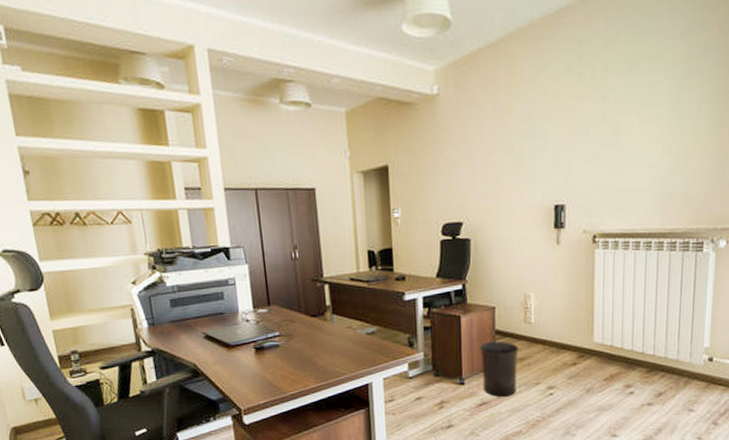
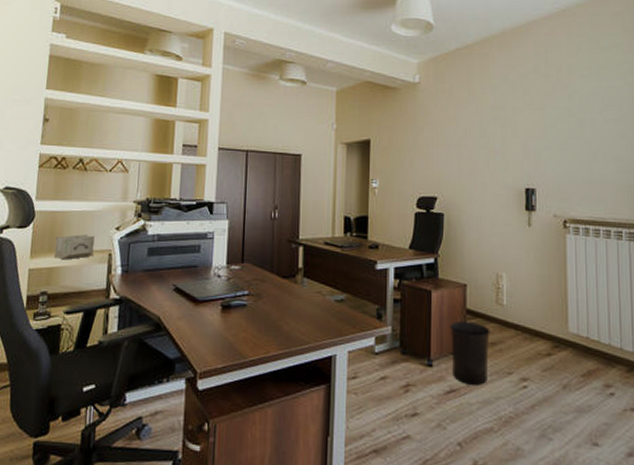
decorative box: none [72,292,115,319] -> present [54,235,95,260]

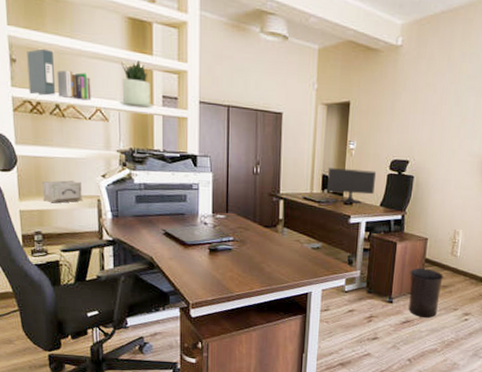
binder: none [56,107,84,151] -> present [27,48,56,96]
books: none [83,126,116,153] -> present [57,70,91,101]
planter: none [141,113,173,157] -> present [120,60,153,108]
computer monitor: none [349,209,403,247] -> present [326,168,377,204]

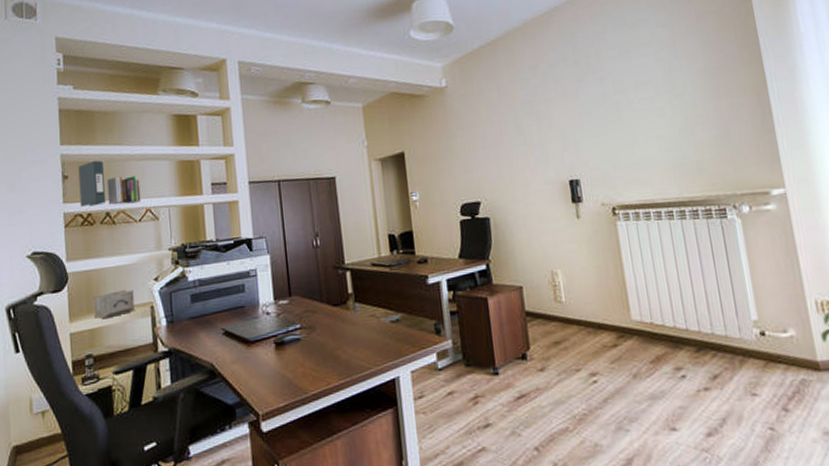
planter: present [120,60,153,108] -> none [169,153,203,201]
computer monitor: present [326,168,377,204] -> none [394,220,449,262]
waste bin: present [408,268,444,318] -> none [511,323,556,388]

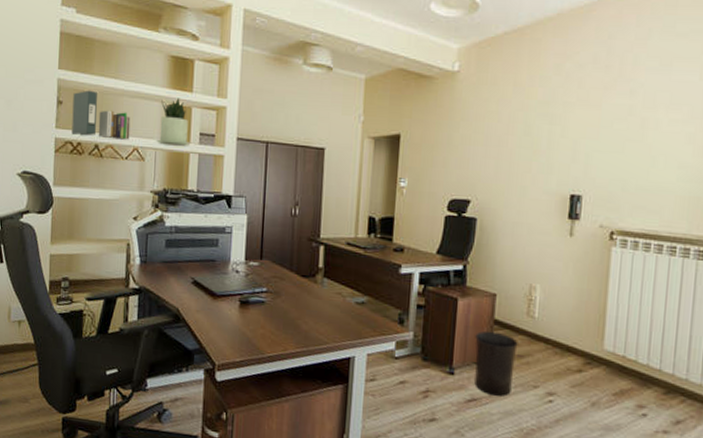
decorative box: present [93,289,135,320] -> none [74,223,113,248]
planter: none [169,153,203,201] -> present [157,98,190,146]
waste bin: none [511,323,556,388] -> present [474,331,518,396]

